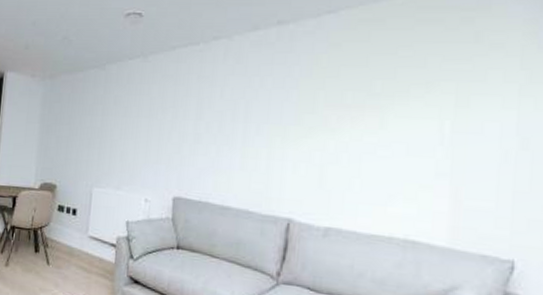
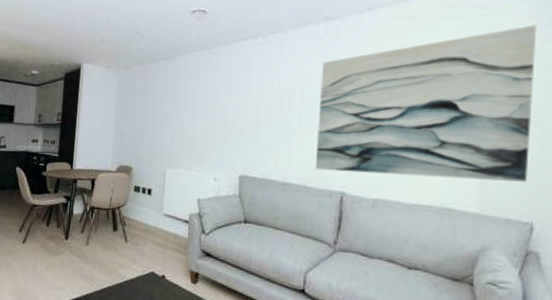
wall art: none [259,29,534,214] -> present [315,25,537,182]

